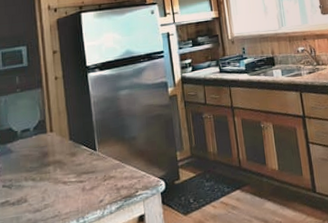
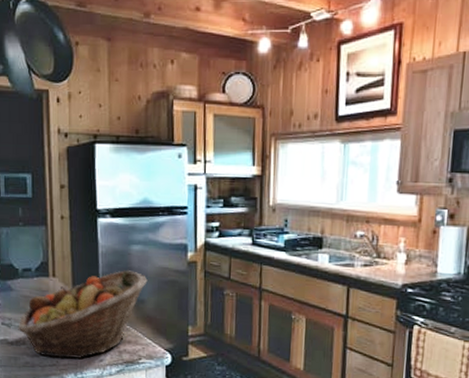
fruit basket: none [19,113,137,209] -> present [18,270,148,359]

